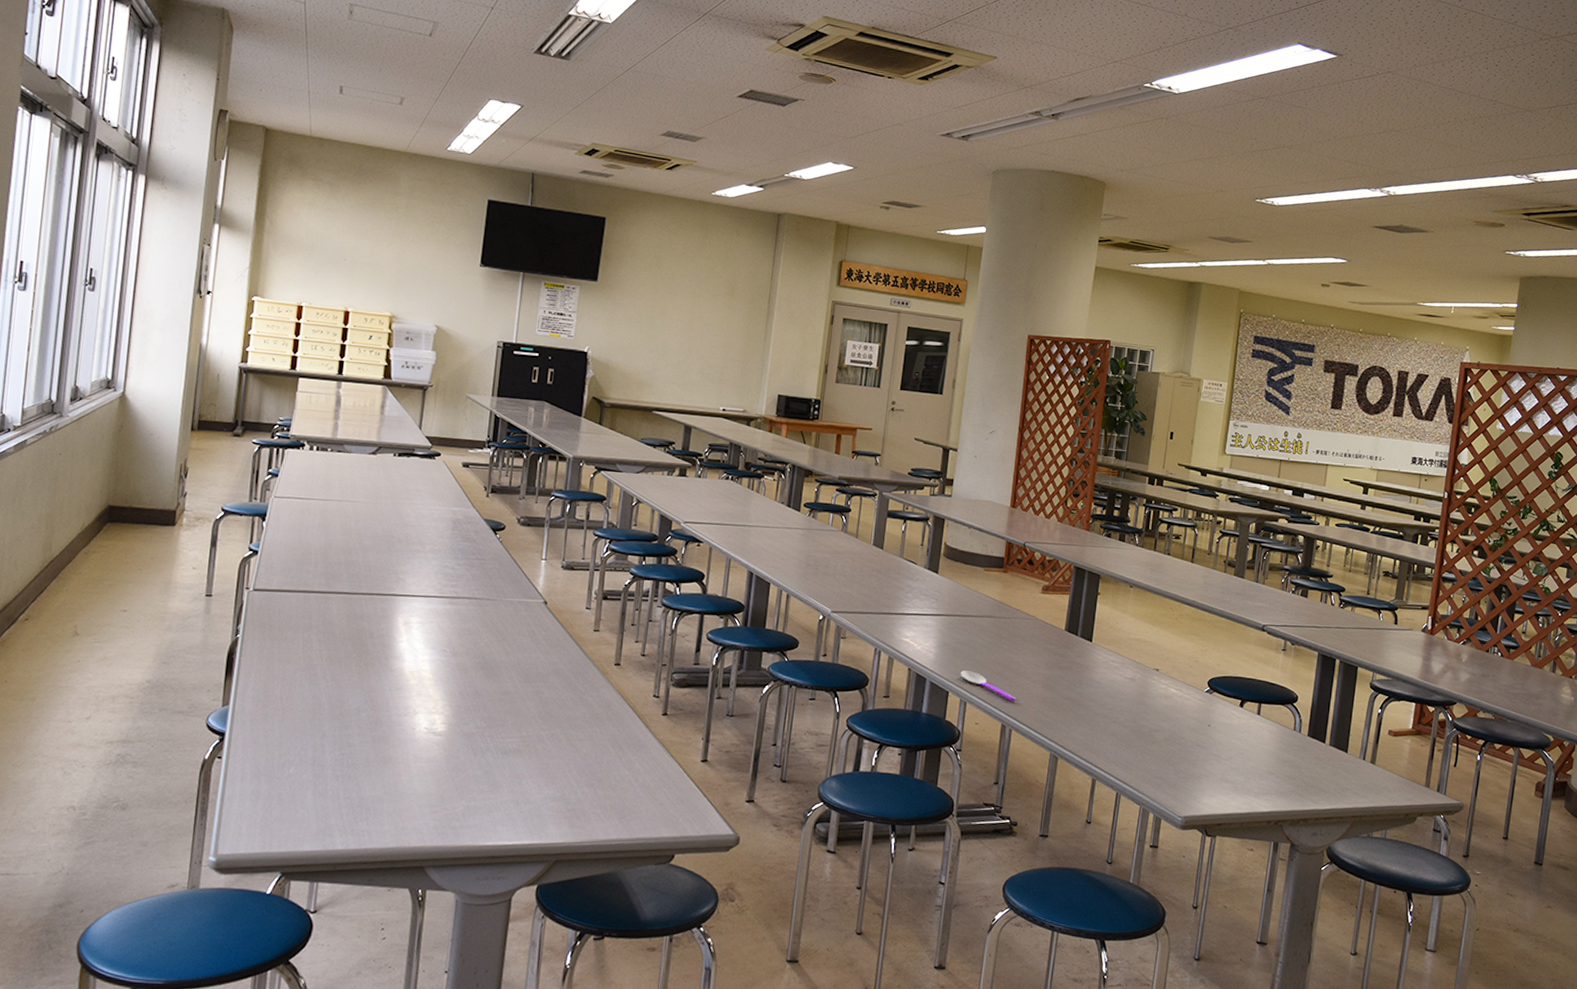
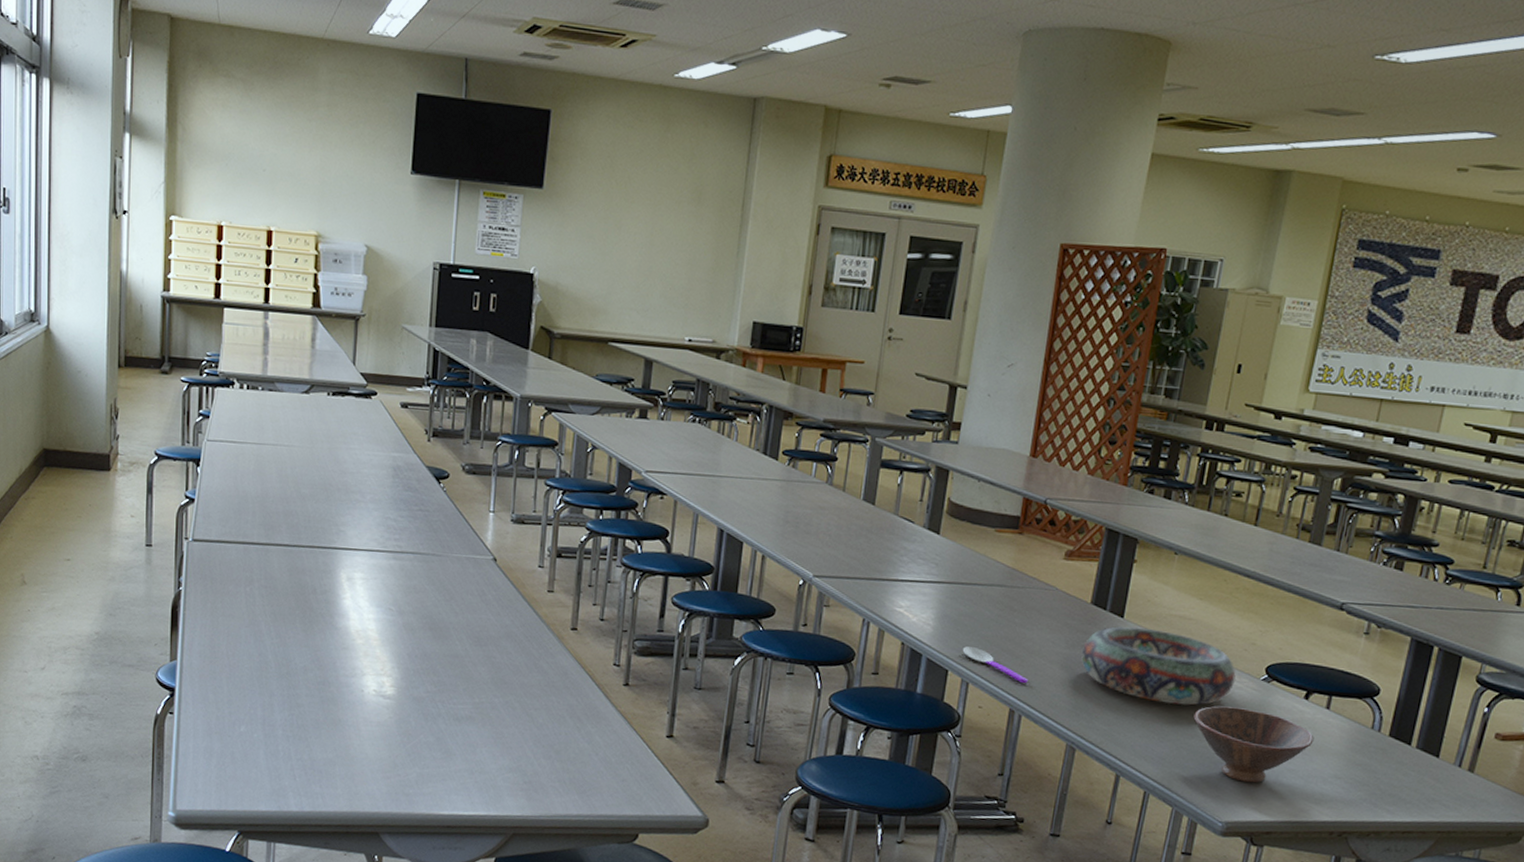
decorative bowl: none [1059,649,1185,717] -> present [1081,626,1236,706]
bowl: none [1153,715,1250,781] -> present [1193,705,1314,783]

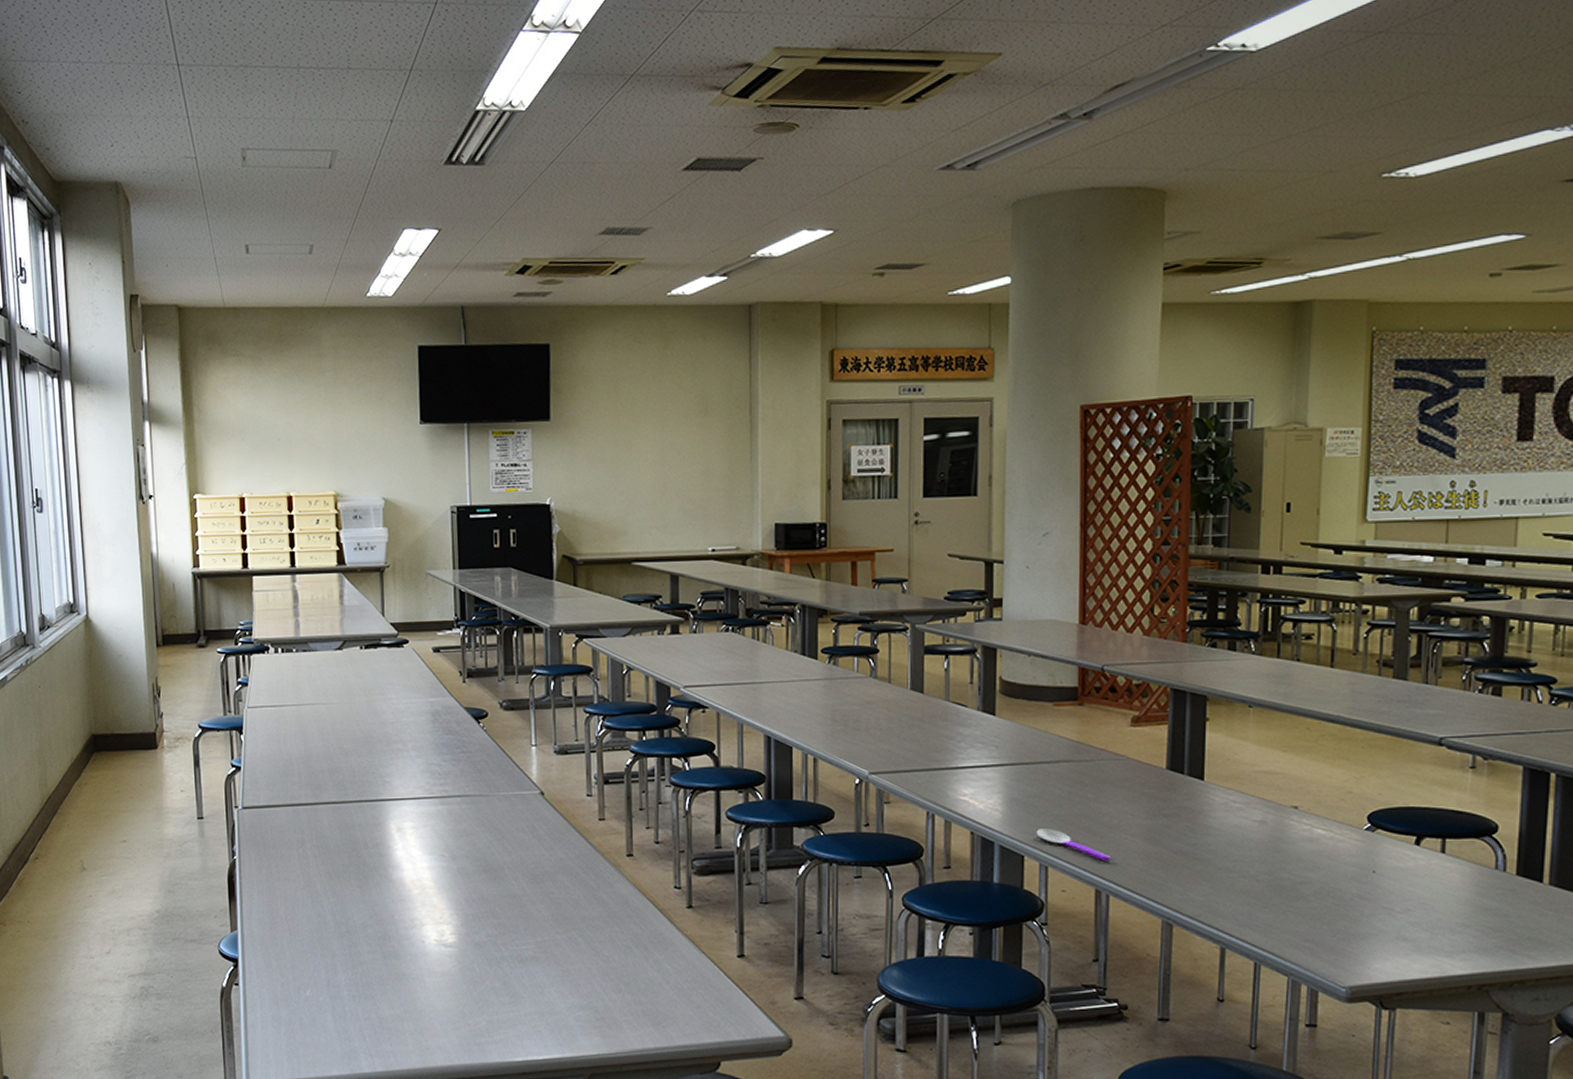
decorative bowl: present [1081,626,1236,706] -> none [1165,788,1335,867]
bowl: present [1193,705,1314,783] -> none [1296,862,1433,942]

